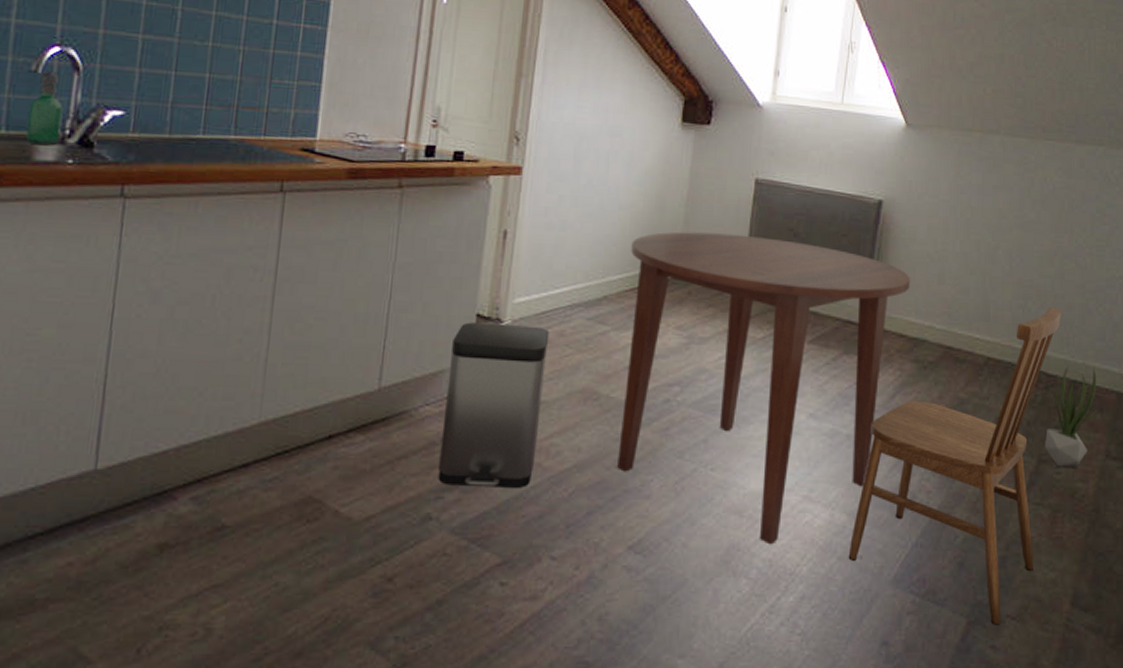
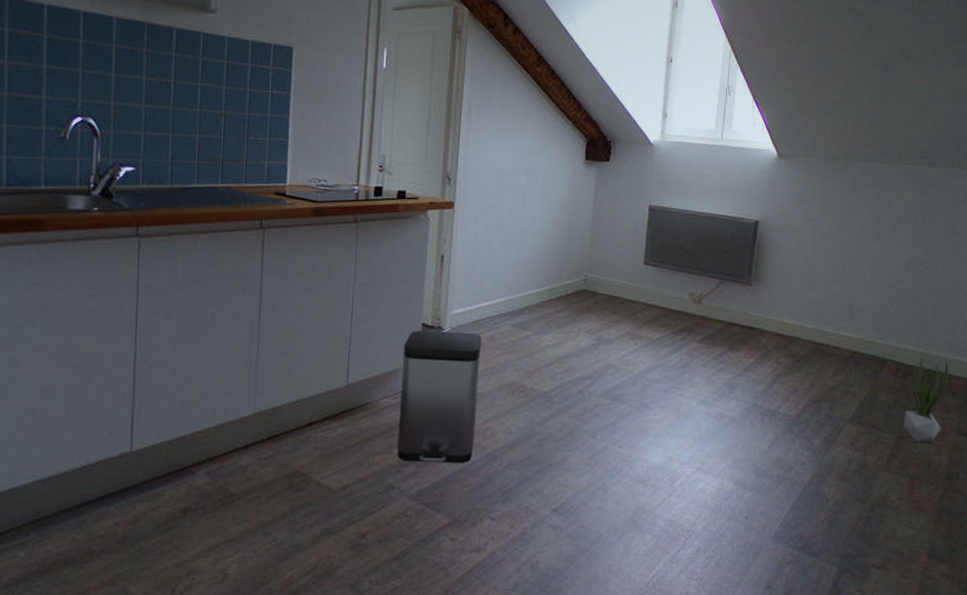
soap dispenser: present [26,70,64,146] -> none [60,136,88,197]
dining table: present [617,232,911,544] -> none [542,252,785,507]
dining chair: present [848,307,1062,625] -> none [736,308,917,573]

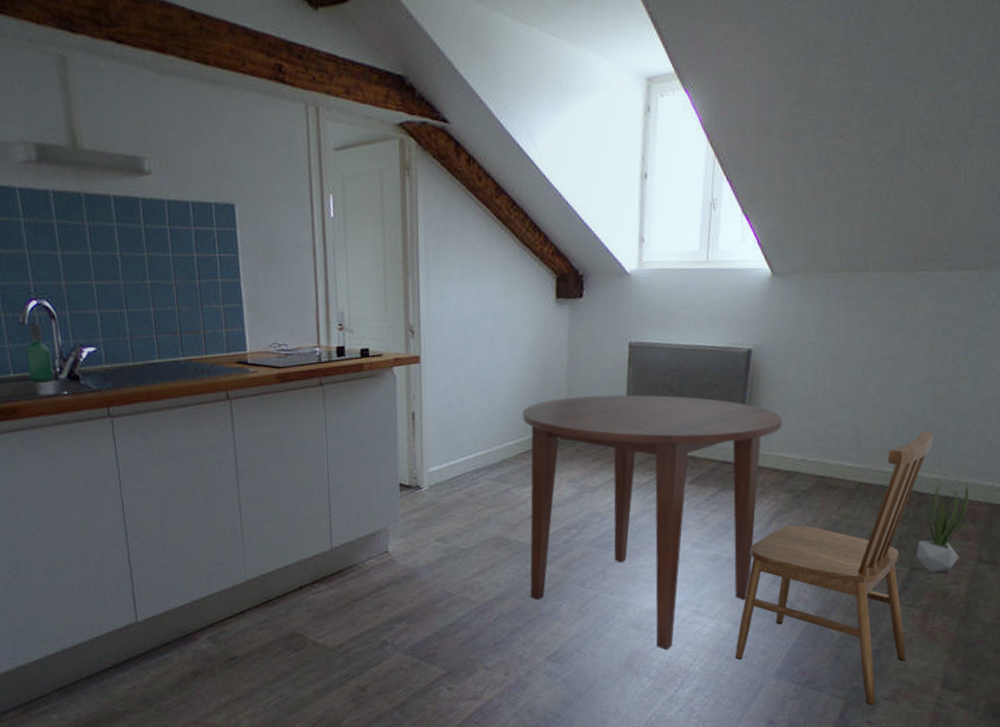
soap dispenser: none [60,136,88,197] -> present [25,321,55,383]
pedal bin: present [397,330,482,463] -> none [383,489,463,619]
dining table: none [542,252,785,507] -> present [522,394,783,649]
dining chair: none [736,308,917,573] -> present [735,432,934,705]

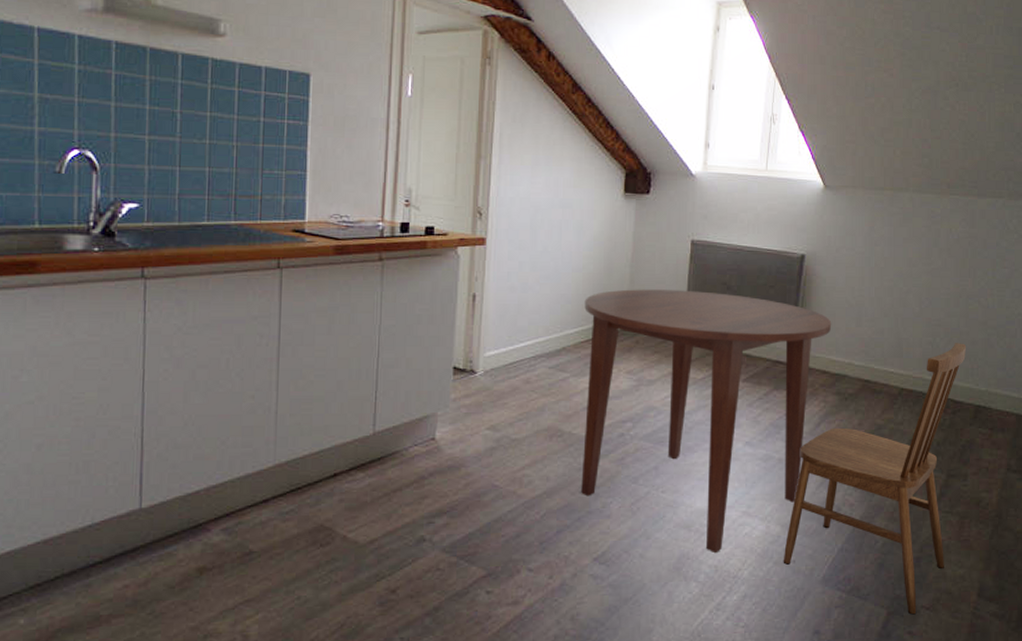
soap dispenser: present [25,321,55,383] -> none [56,171,87,237]
potted plant: present [916,484,970,573] -> none [952,393,1000,480]

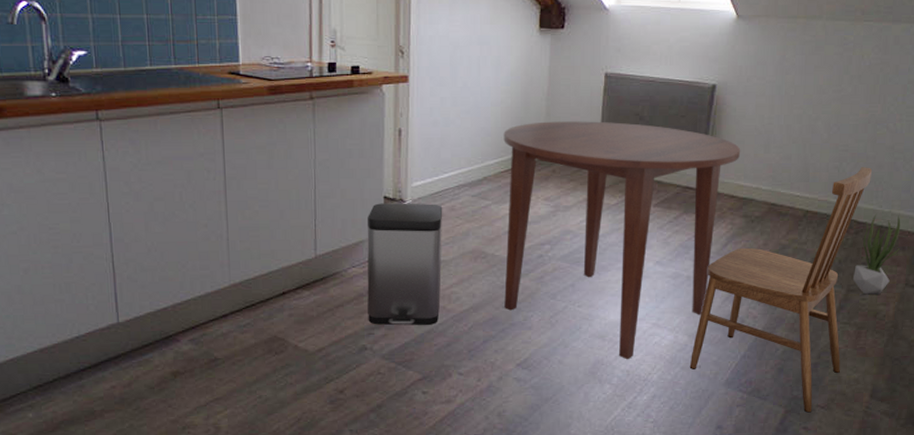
pedal bin: none [428,374,517,513] -> present [367,203,443,326]
potted plant: none [952,393,1000,480] -> present [852,214,901,295]

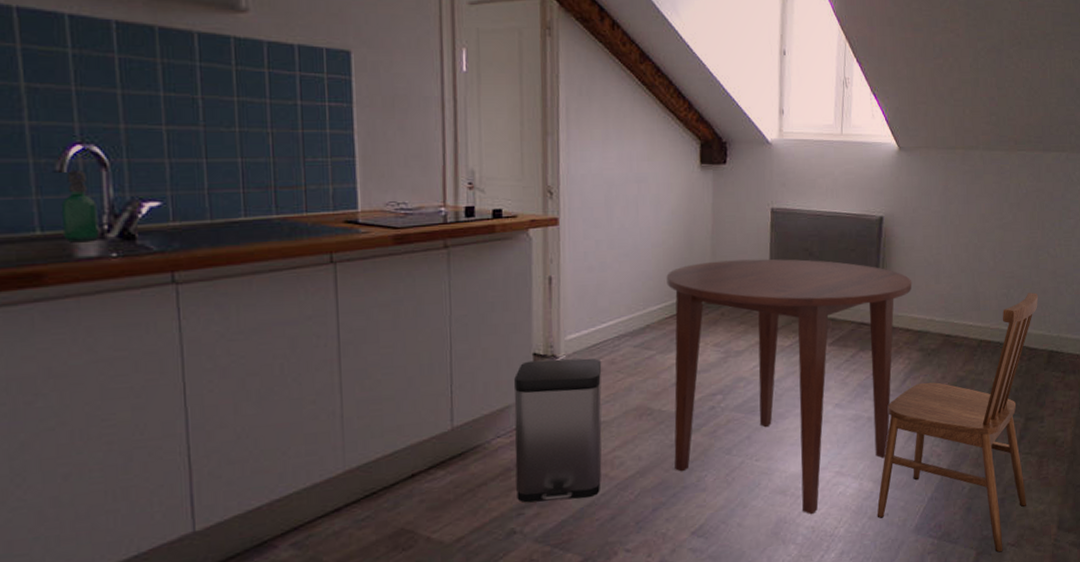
soap dispenser: none [13,22,43,83] -> present [60,169,100,243]
potted plant: present [852,214,901,295] -> none [1030,339,1071,422]

